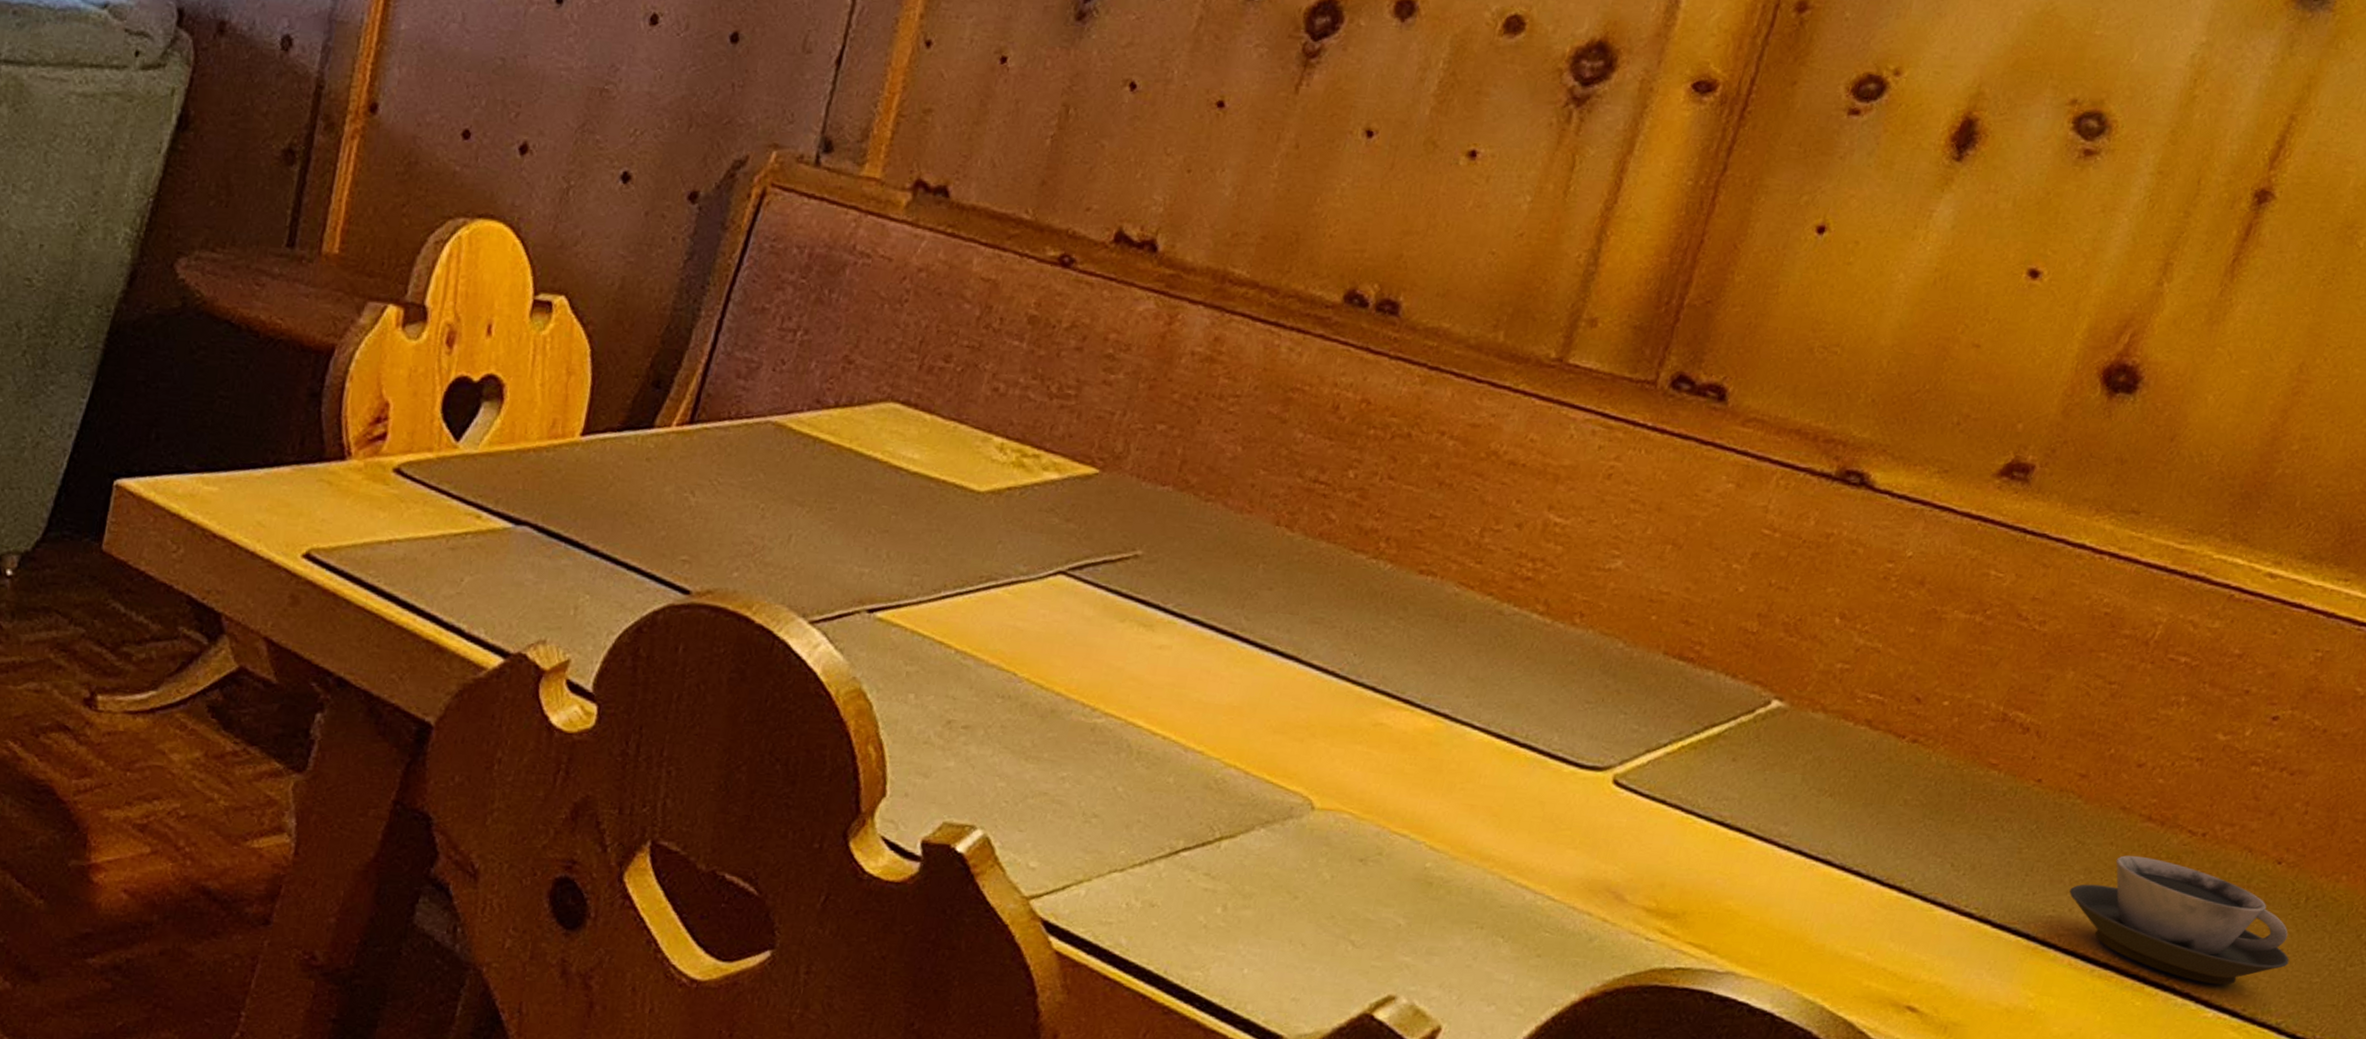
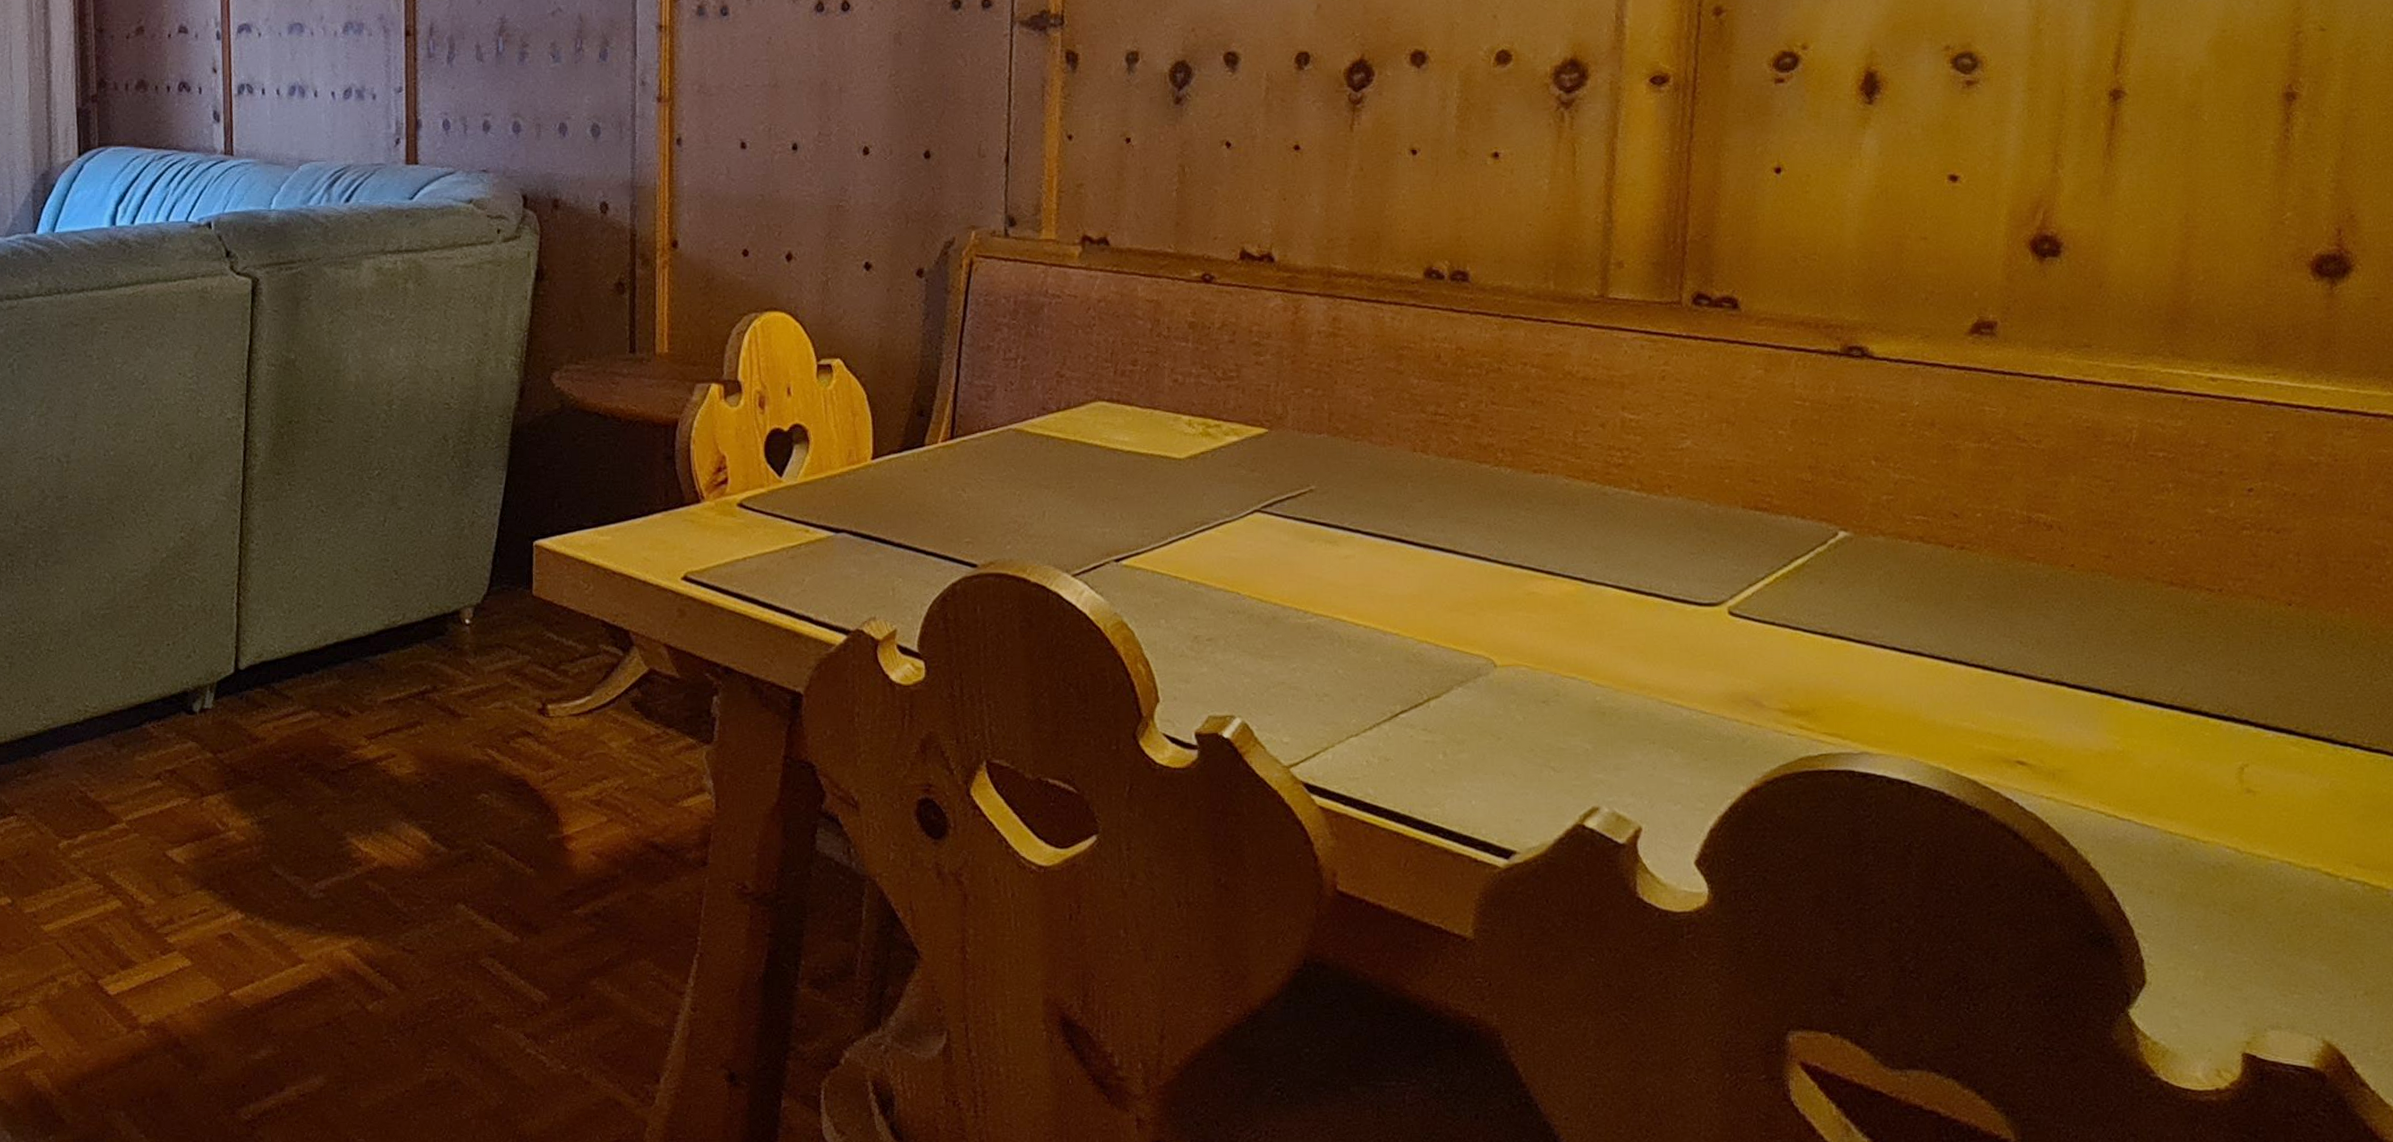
cup: present [2069,855,2290,985] -> none [2123,614,2323,710]

